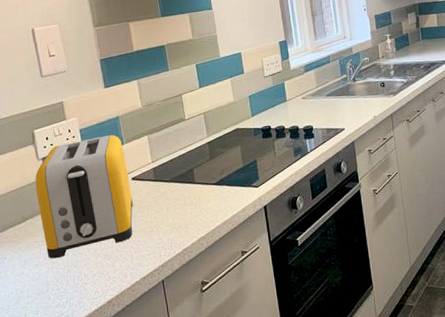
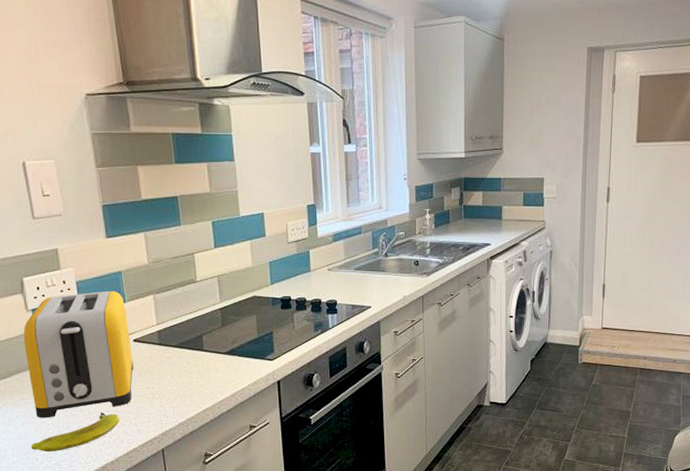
banana: none [43,249,123,291] -> present [30,412,120,452]

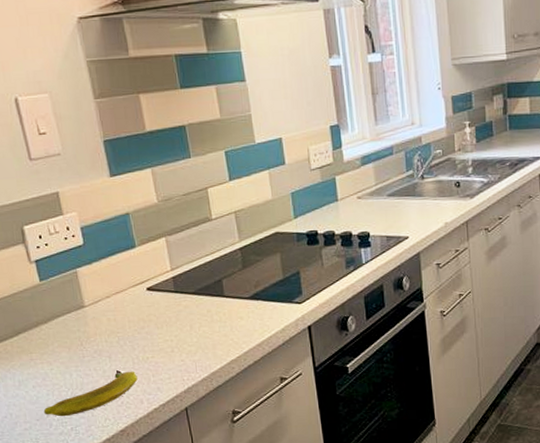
toaster: present [23,291,134,418] -> none [27,235,150,380]

